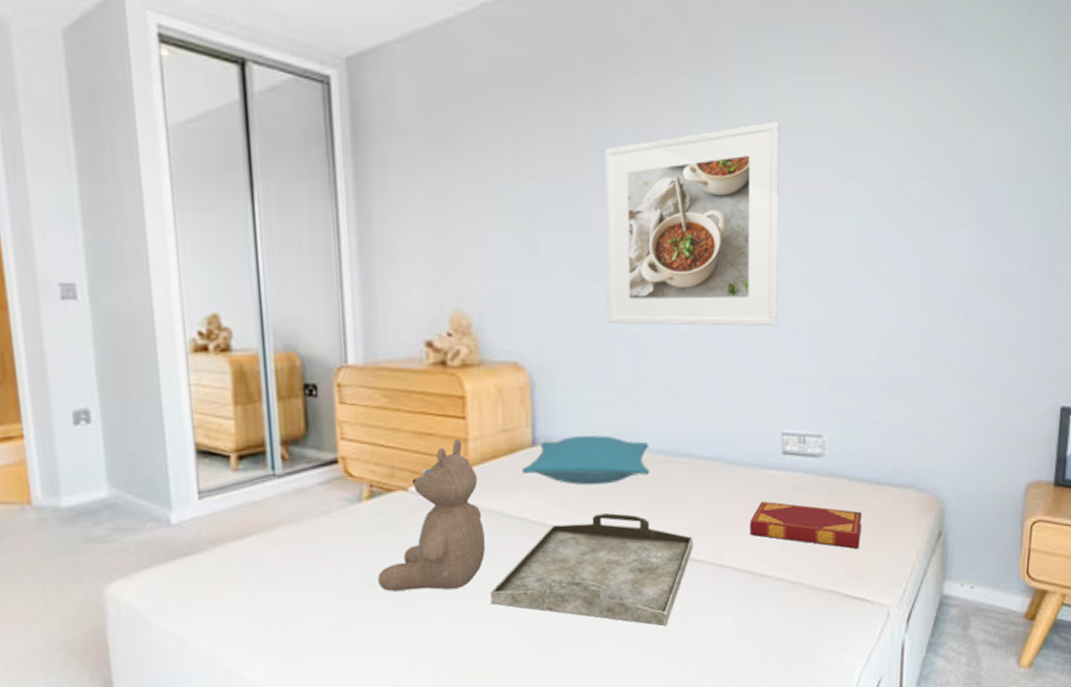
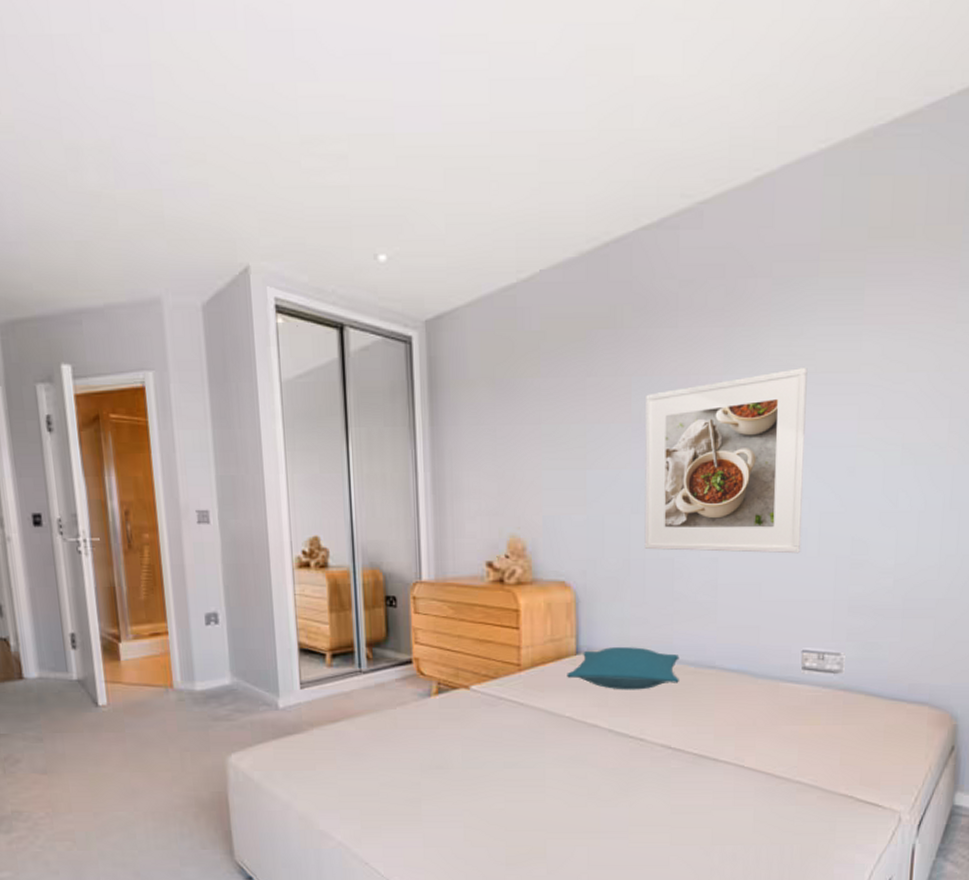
teddy bear: present [378,438,485,591] -> none [443,646,533,774]
serving tray: present [491,512,693,627] -> none [538,715,718,818]
hardback book: present [749,501,863,549] -> none [769,710,877,758]

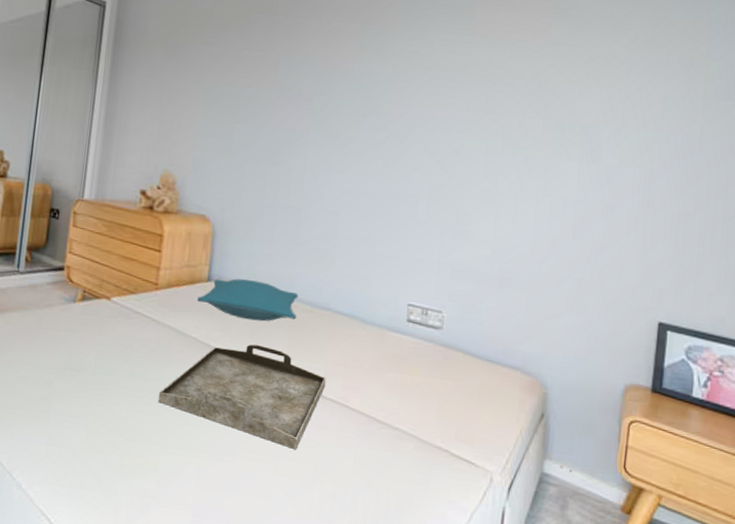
serving tray: none [538,715,718,818] -> present [158,344,326,450]
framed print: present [644,368,808,554] -> none [277,63,426,217]

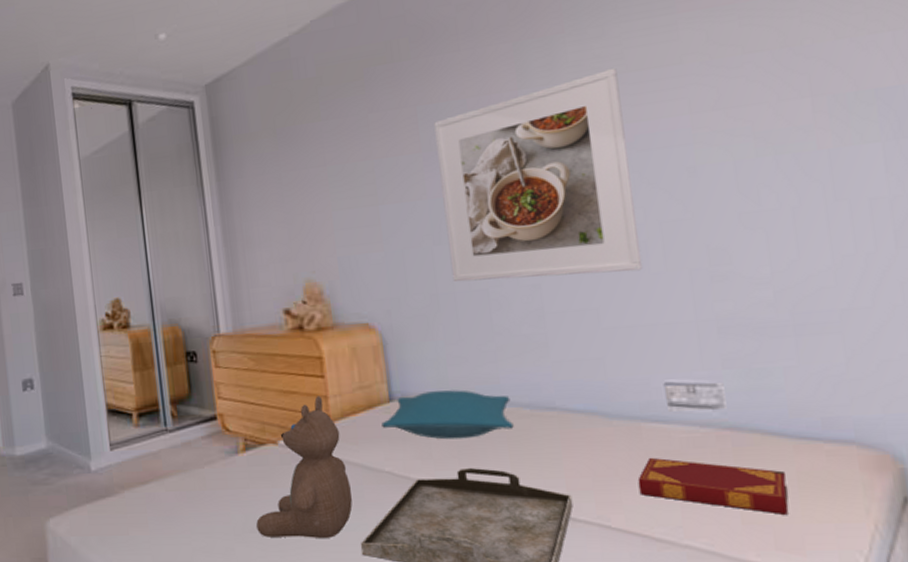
teddy bear: none [76,266,163,385] -> present [256,396,353,538]
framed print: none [277,63,426,217] -> present [434,68,643,282]
hardback book: none [373,358,473,415] -> present [637,457,789,515]

